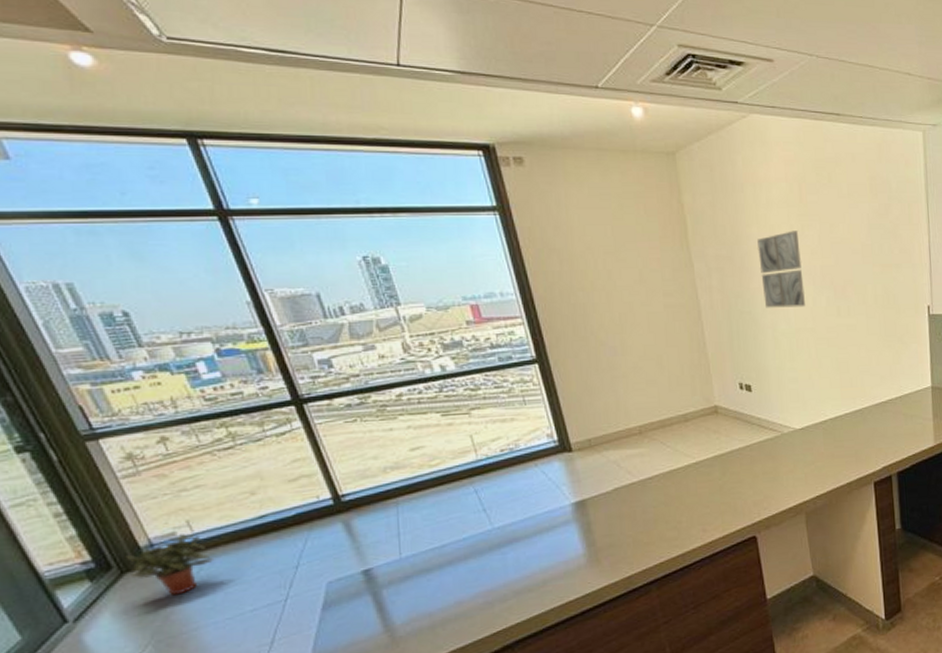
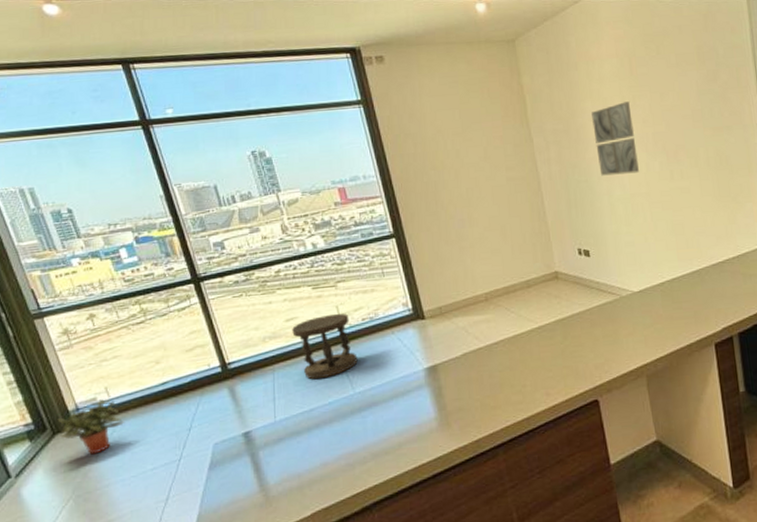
stool: none [418,443,496,514] -> present [292,313,358,380]

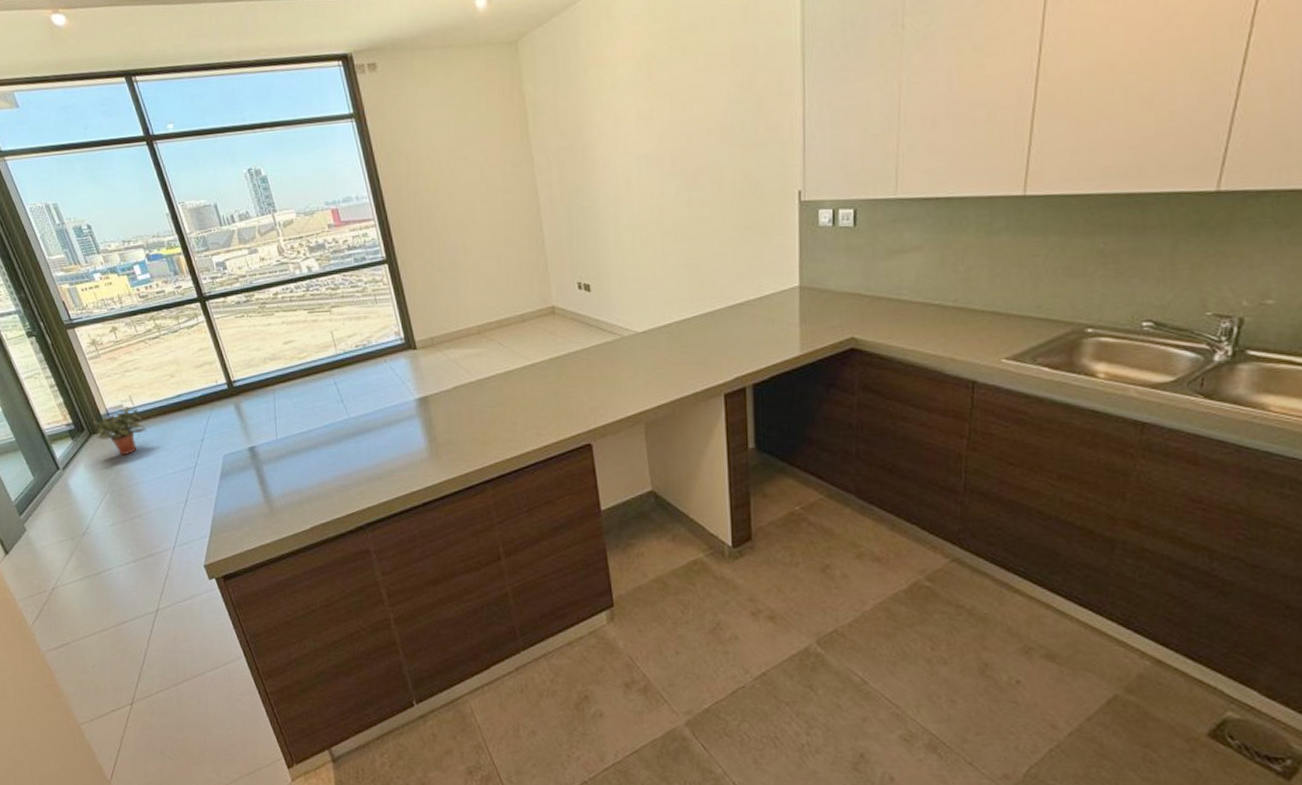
stool: present [292,313,358,380] -> none [290,338,352,403]
wall art: present [591,101,639,176] -> none [601,113,651,201]

